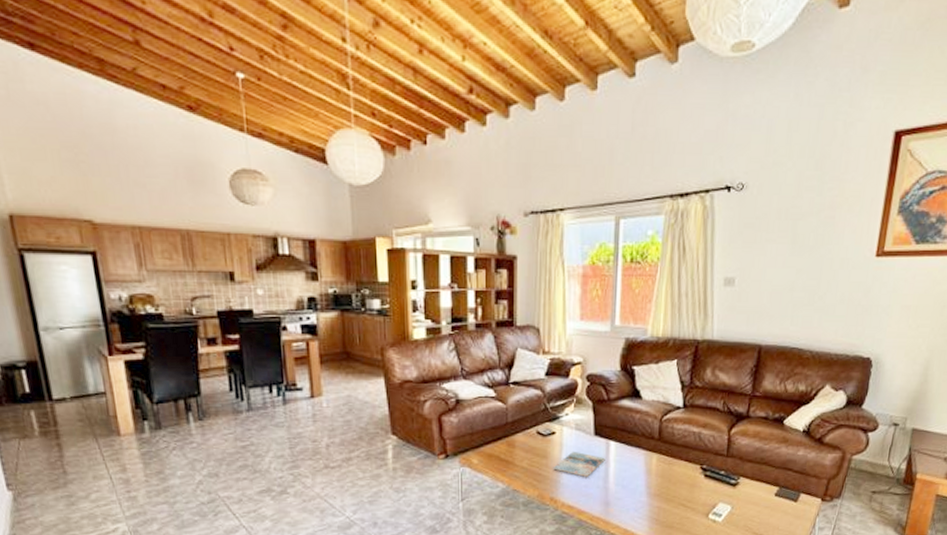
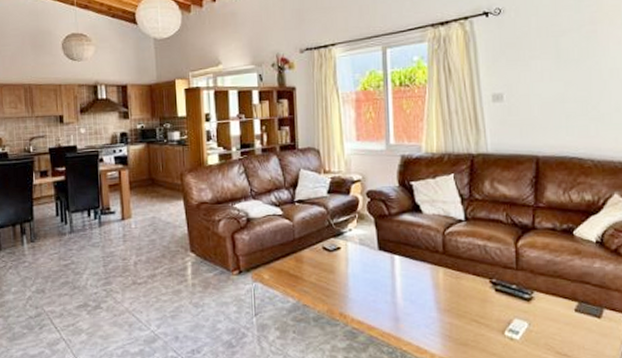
magazine: present [553,451,605,477] -> none [340,265,391,292]

